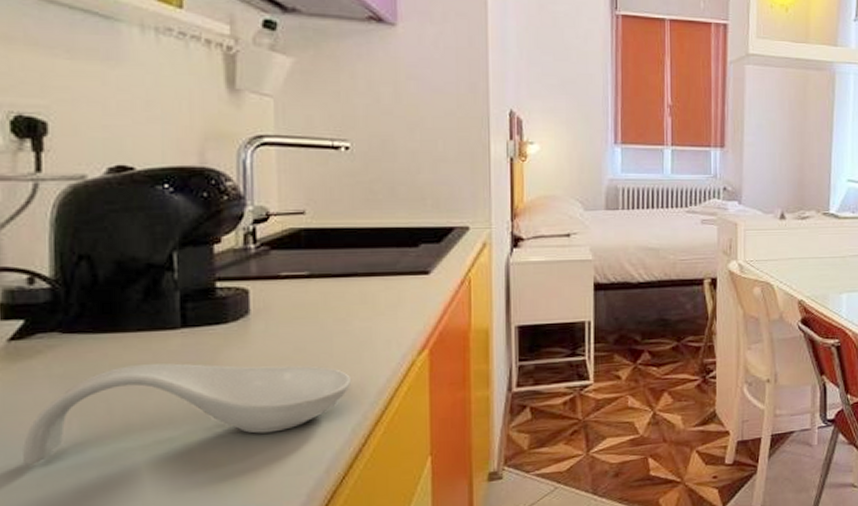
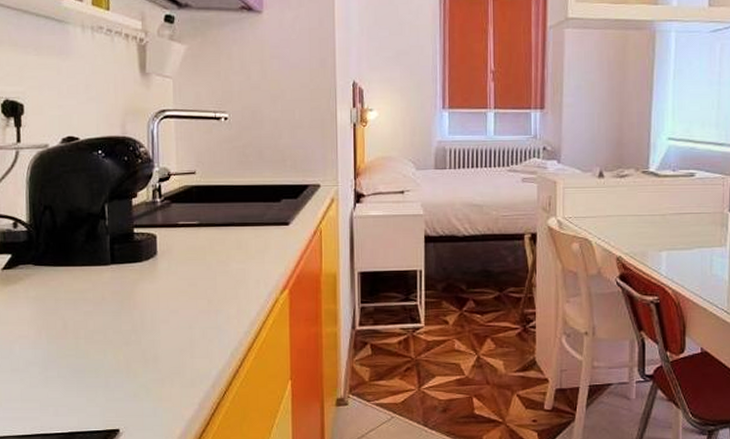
spoon rest: present [23,363,352,466] -> none [12,292,231,364]

